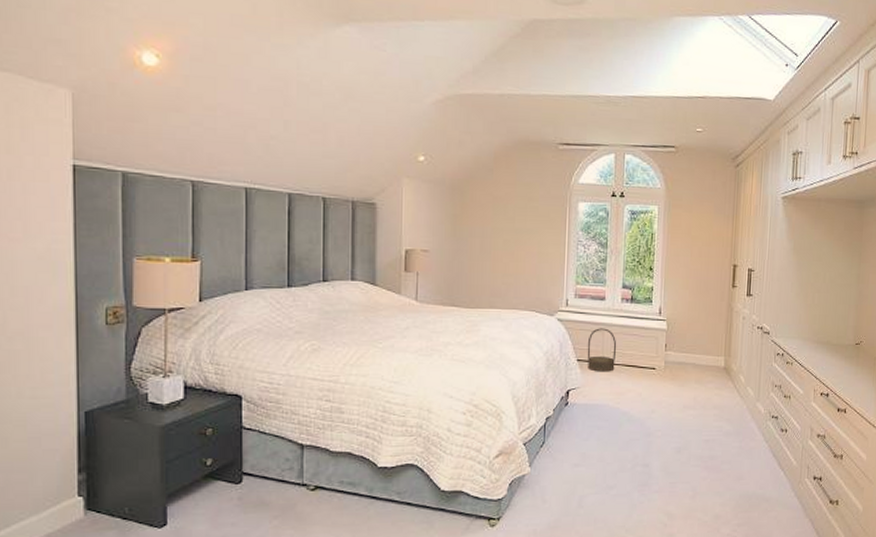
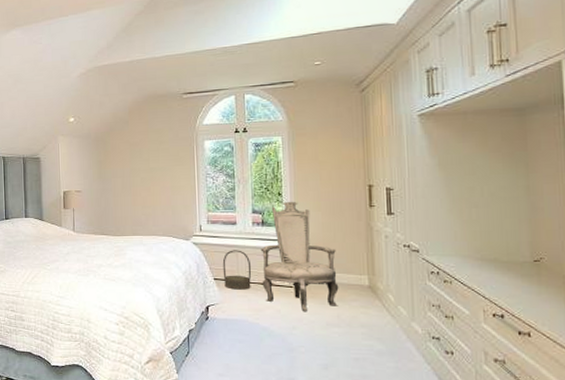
armchair: none [626,277,699,394] -> present [260,201,339,311]

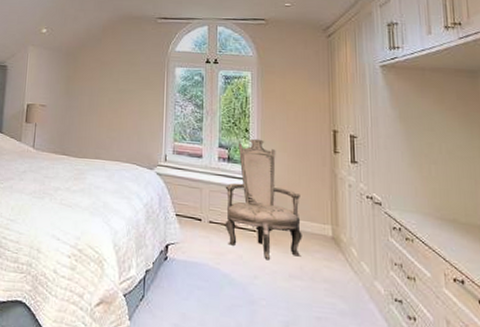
basket: present [222,250,252,290] -> none [185,184,215,230]

